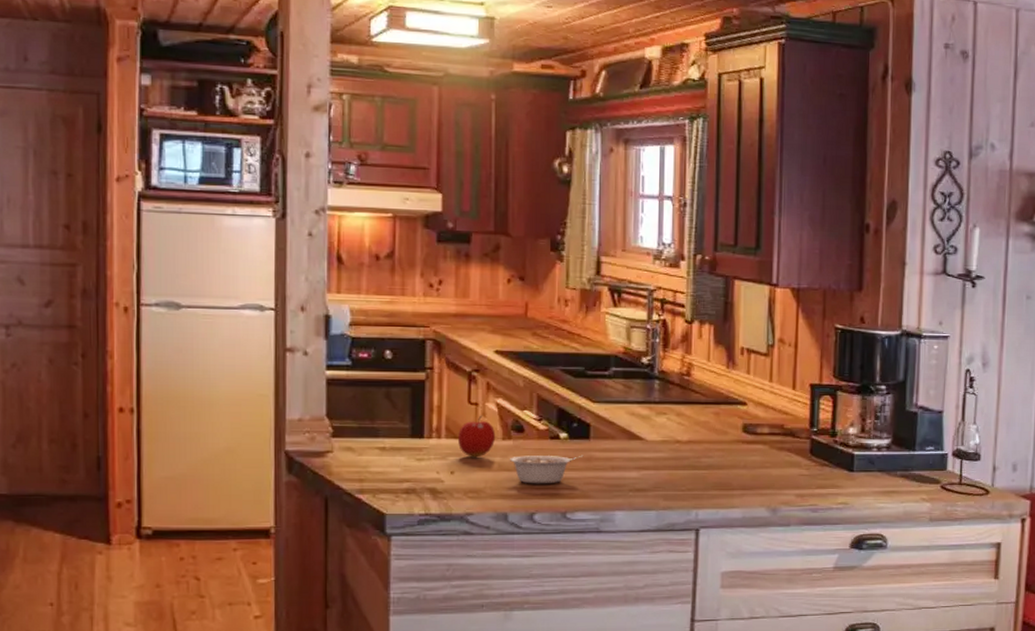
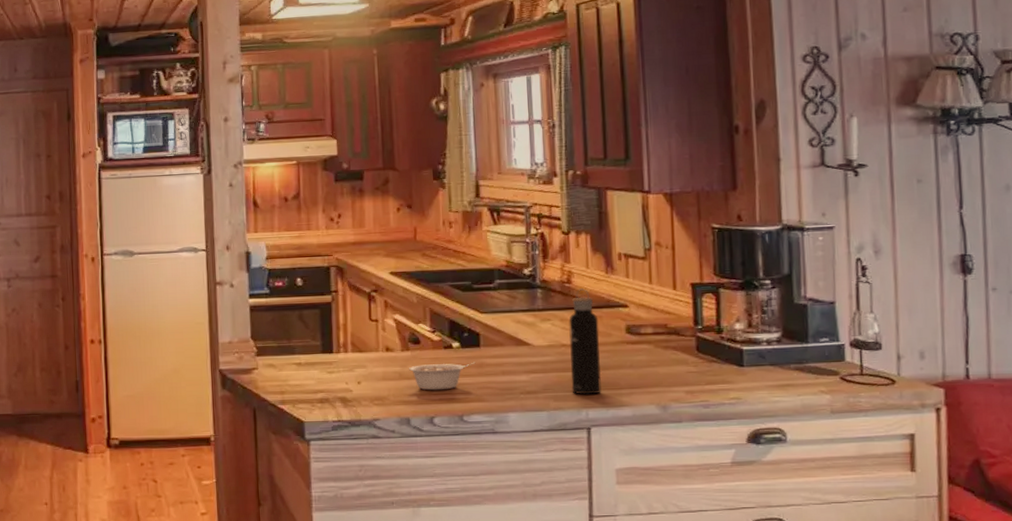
fruit: present [457,415,496,458] -> none [362,330,396,369]
water bottle: none [683,382,716,495] -> present [569,288,602,395]

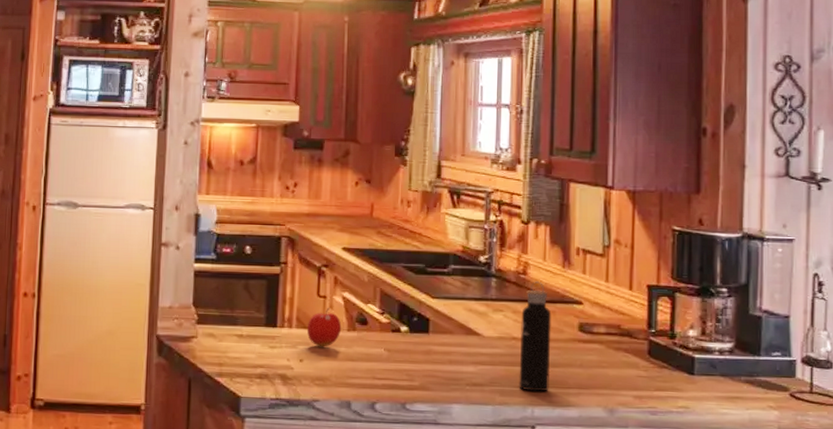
fruit: none [362,330,396,369] -> present [306,307,342,347]
legume: present [408,362,476,391] -> none [353,347,423,375]

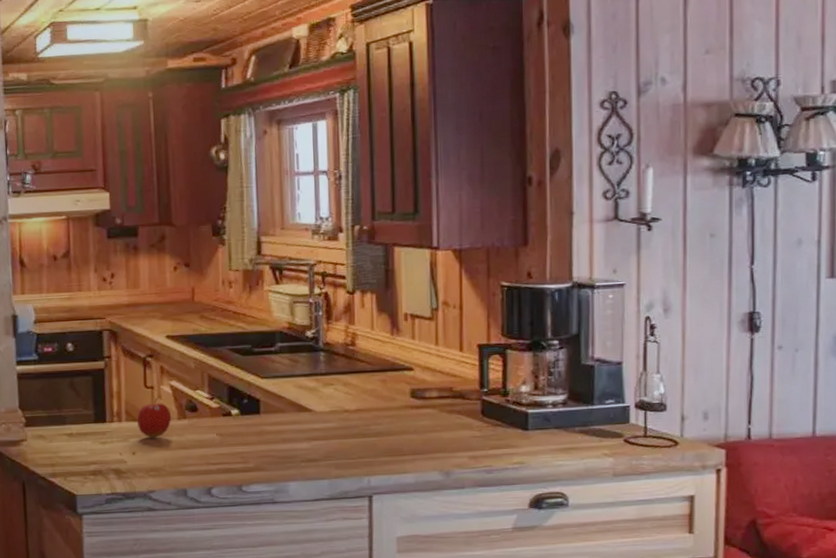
water bottle: present [519,281,552,392] -> none [352,351,385,462]

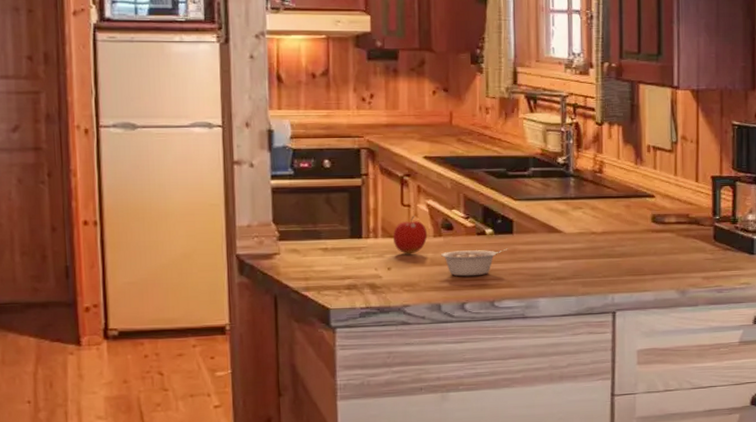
legume: none [185,429,255,460] -> present [440,248,508,277]

